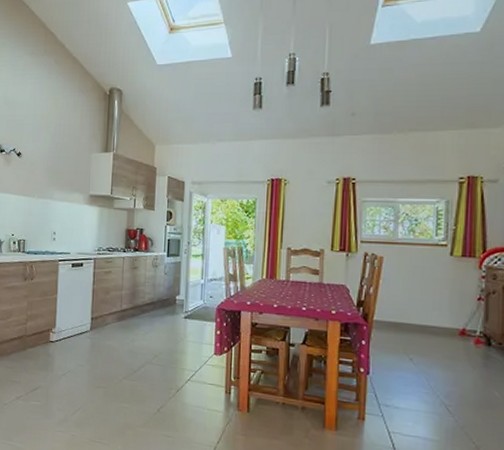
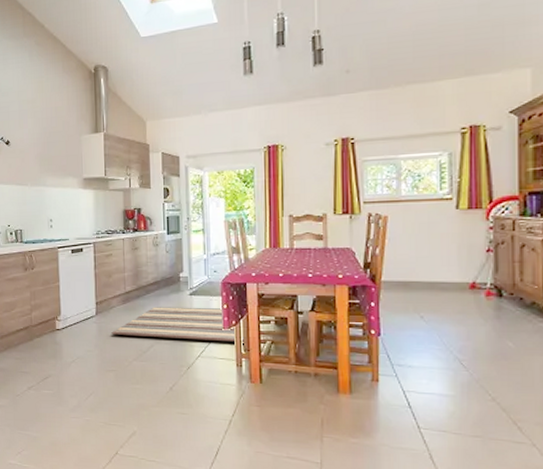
rug: none [104,327,256,371] -> present [111,307,264,343]

